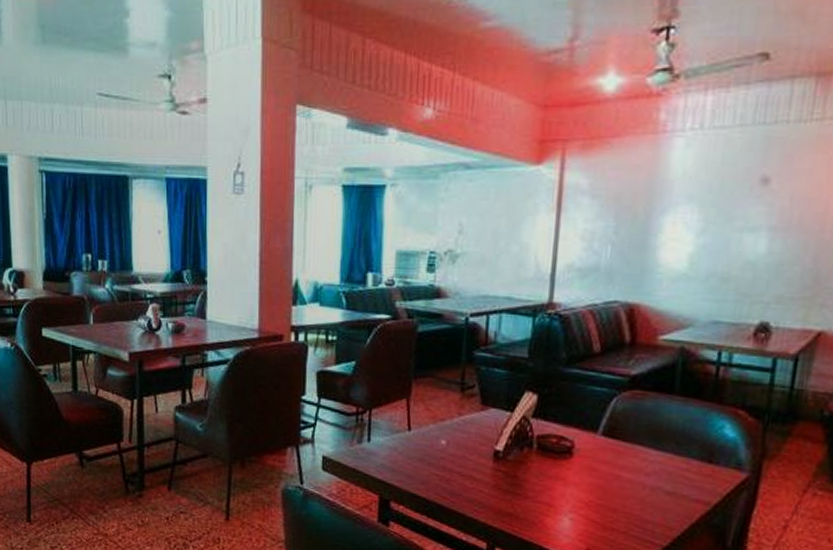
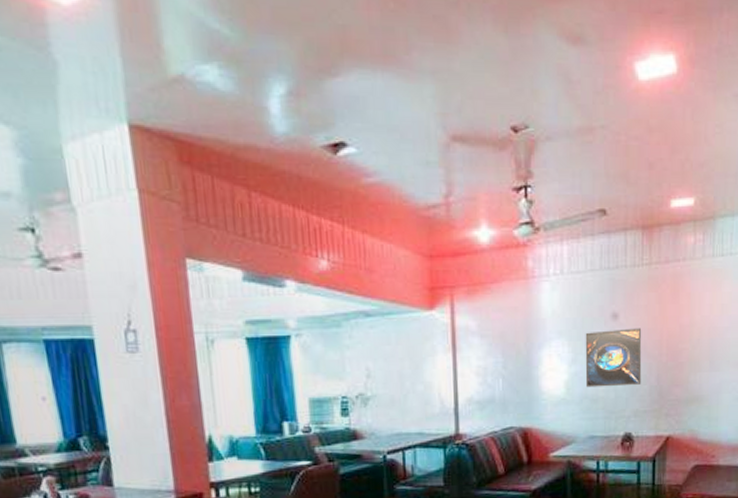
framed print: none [715,196,800,266] -> present [585,328,642,388]

